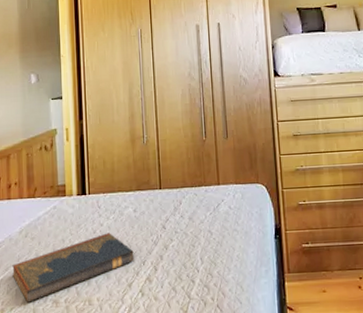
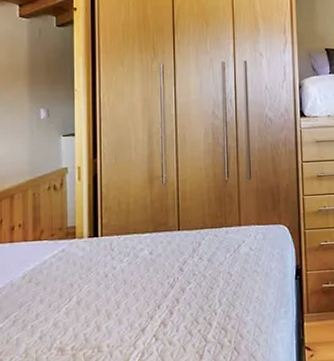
hardcover book: present [12,233,134,304] -> none [13,276,149,353]

